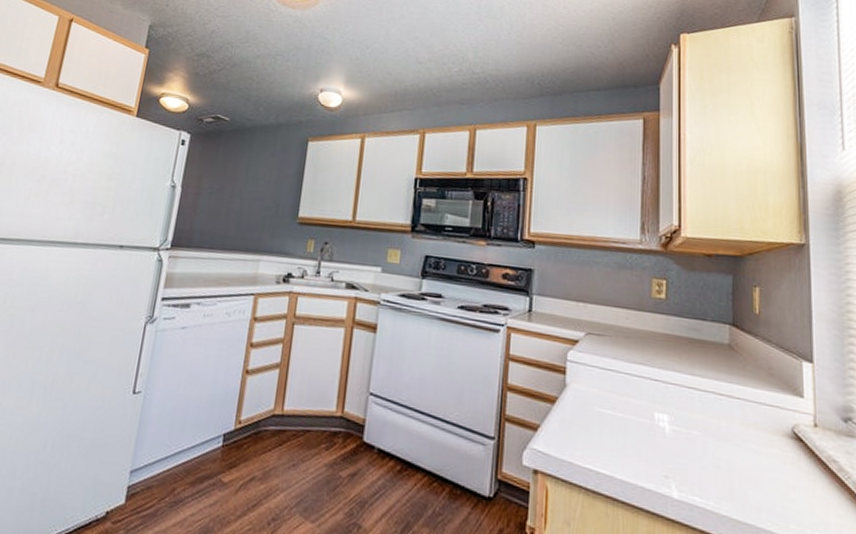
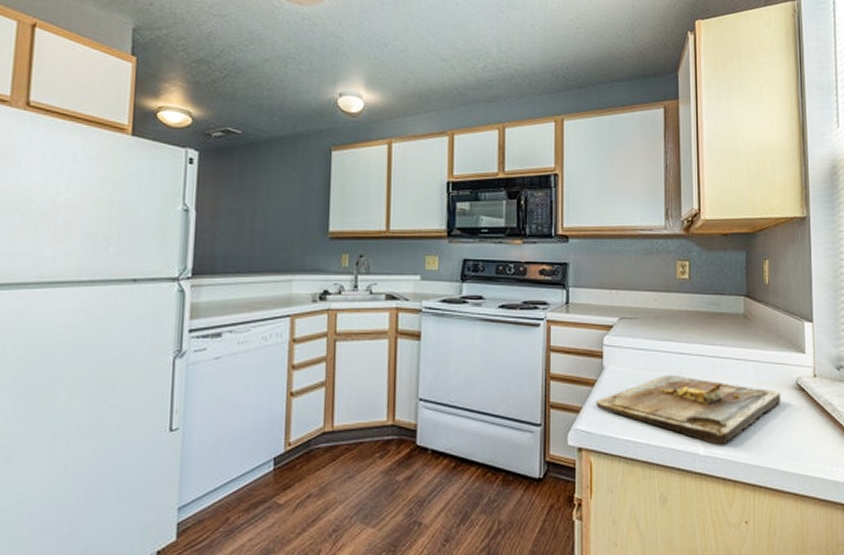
cutting board: none [555,401,773,491] -> present [596,375,781,445]

